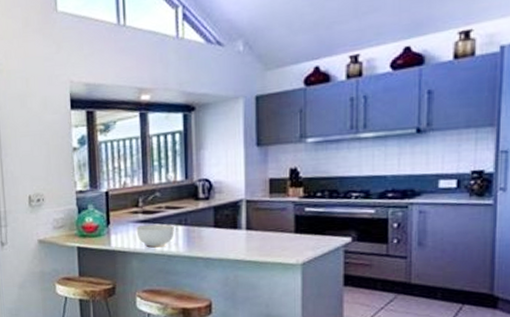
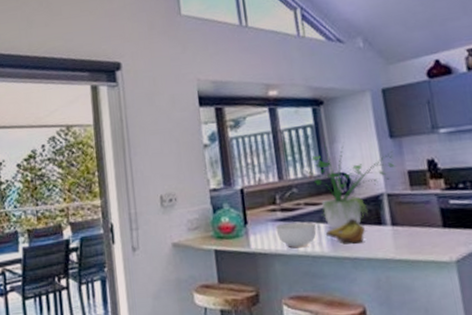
potted plant: none [171,148,259,231] -> present [307,141,397,229]
fruit: none [182,222,220,245] -> present [325,218,365,244]

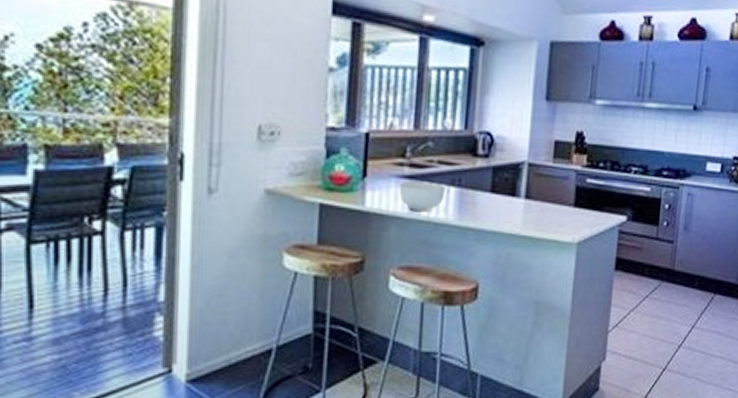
potted plant: present [307,141,397,229] -> none [448,91,545,195]
fruit: present [325,218,365,244] -> none [454,185,497,214]

